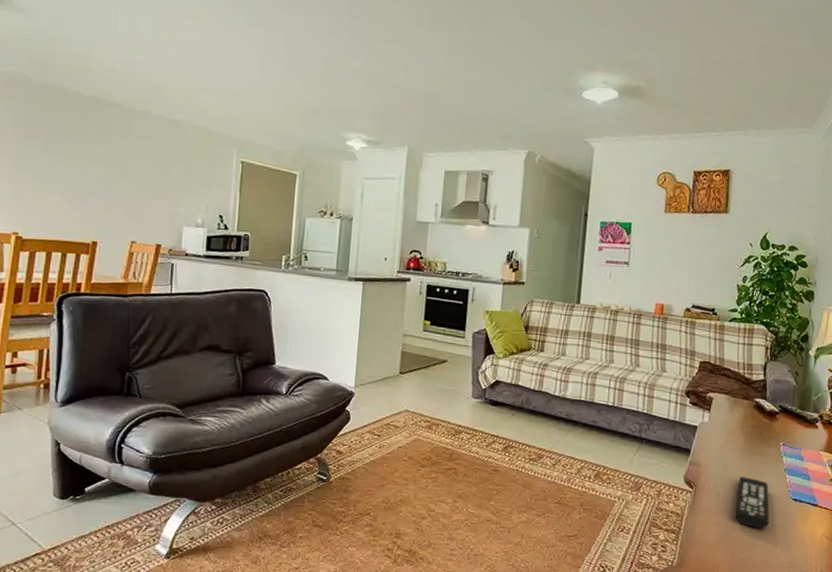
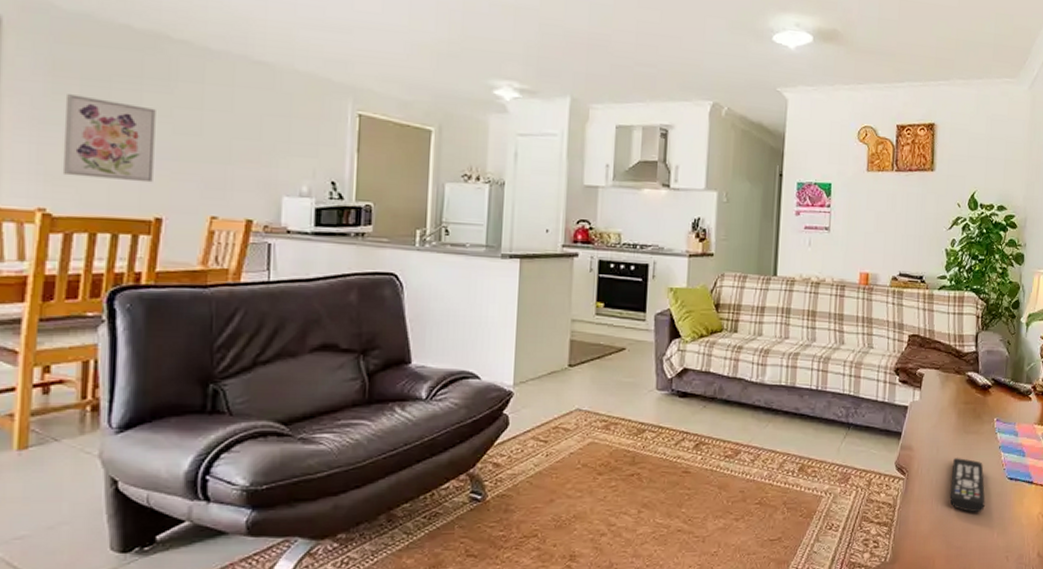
wall art: none [30,146,95,214] -> present [62,94,156,183]

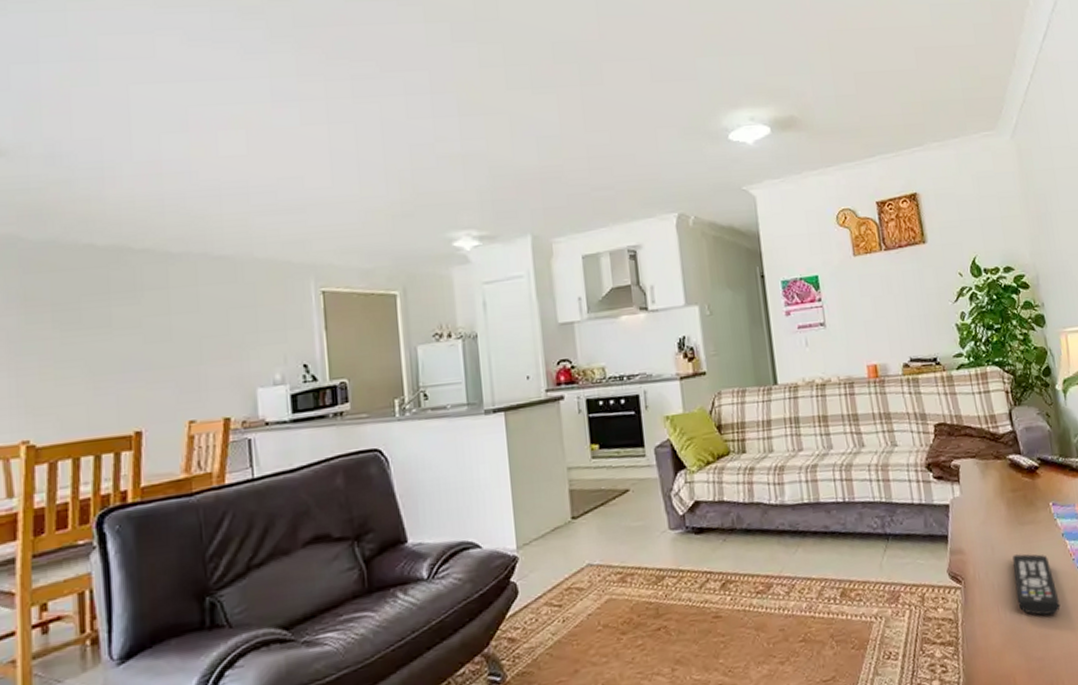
wall art: present [62,94,156,183] -> none [38,321,129,404]

